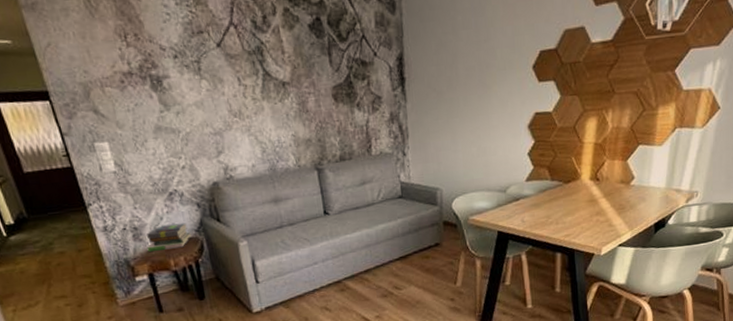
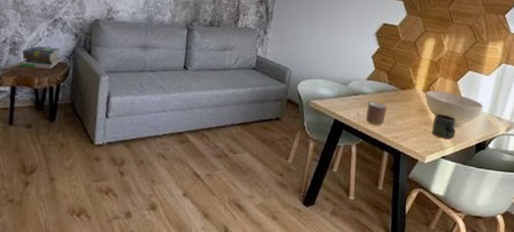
mug: none [531,202,554,228] -> present [366,101,388,126]
bowl: none [593,174,659,210] -> present [425,90,484,127]
mug: none [605,199,631,226] -> present [432,113,456,140]

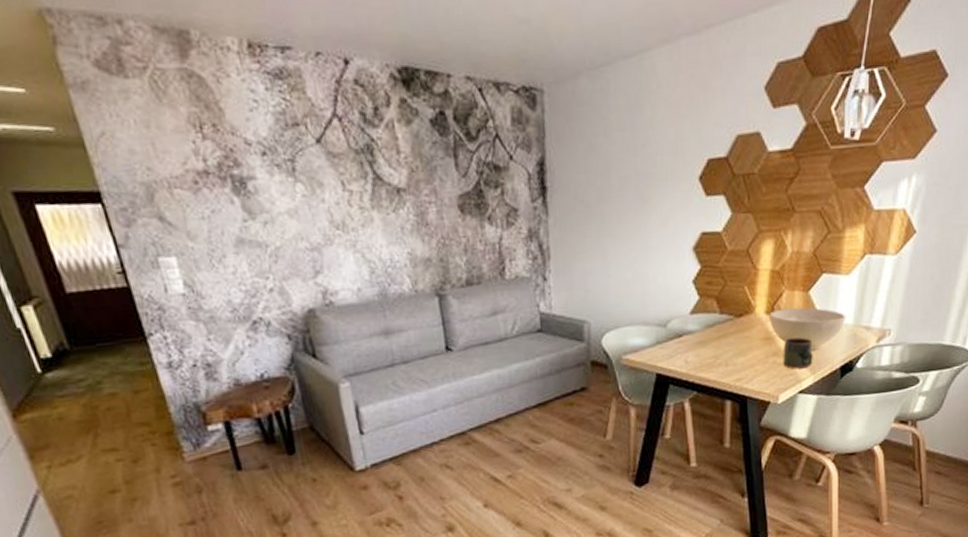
books: present [18,46,62,70] -> none [222,359,280,394]
mug: present [366,101,388,126] -> none [696,340,723,371]

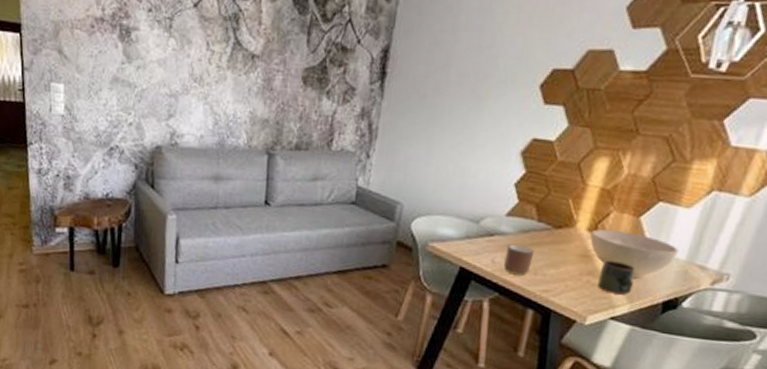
mug: none [696,340,723,371] -> present [503,243,535,276]

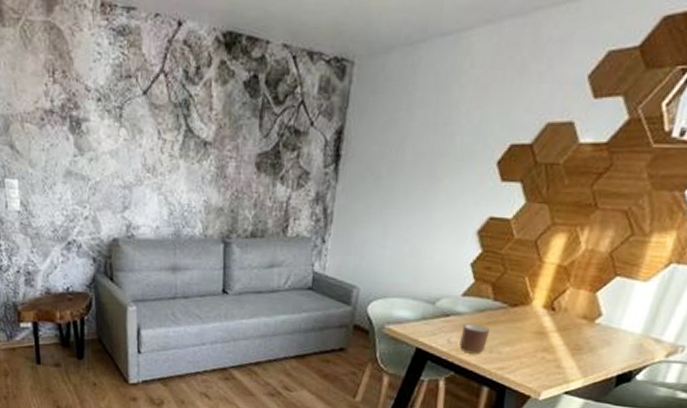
bowl: present [590,229,679,279] -> none [545,305,635,354]
mug: present [598,260,636,295] -> none [552,336,591,370]

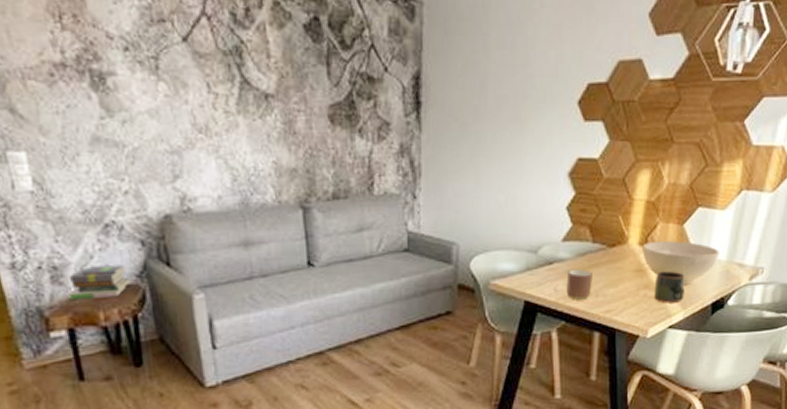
books: none [36,274,82,301] -> present [68,265,130,299]
bowl: none [545,305,635,354] -> present [642,240,720,285]
mug: none [552,336,591,370] -> present [654,271,685,303]

